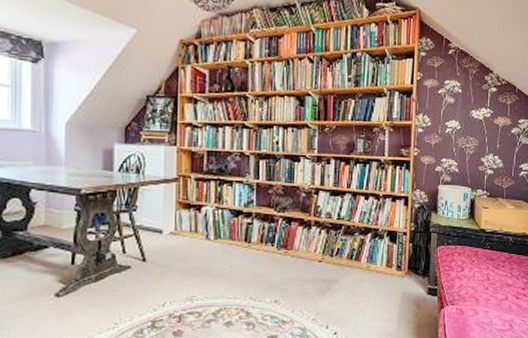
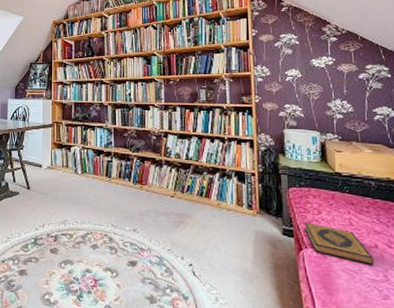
hardback book: none [447,280,503,316] -> present [304,222,374,265]

